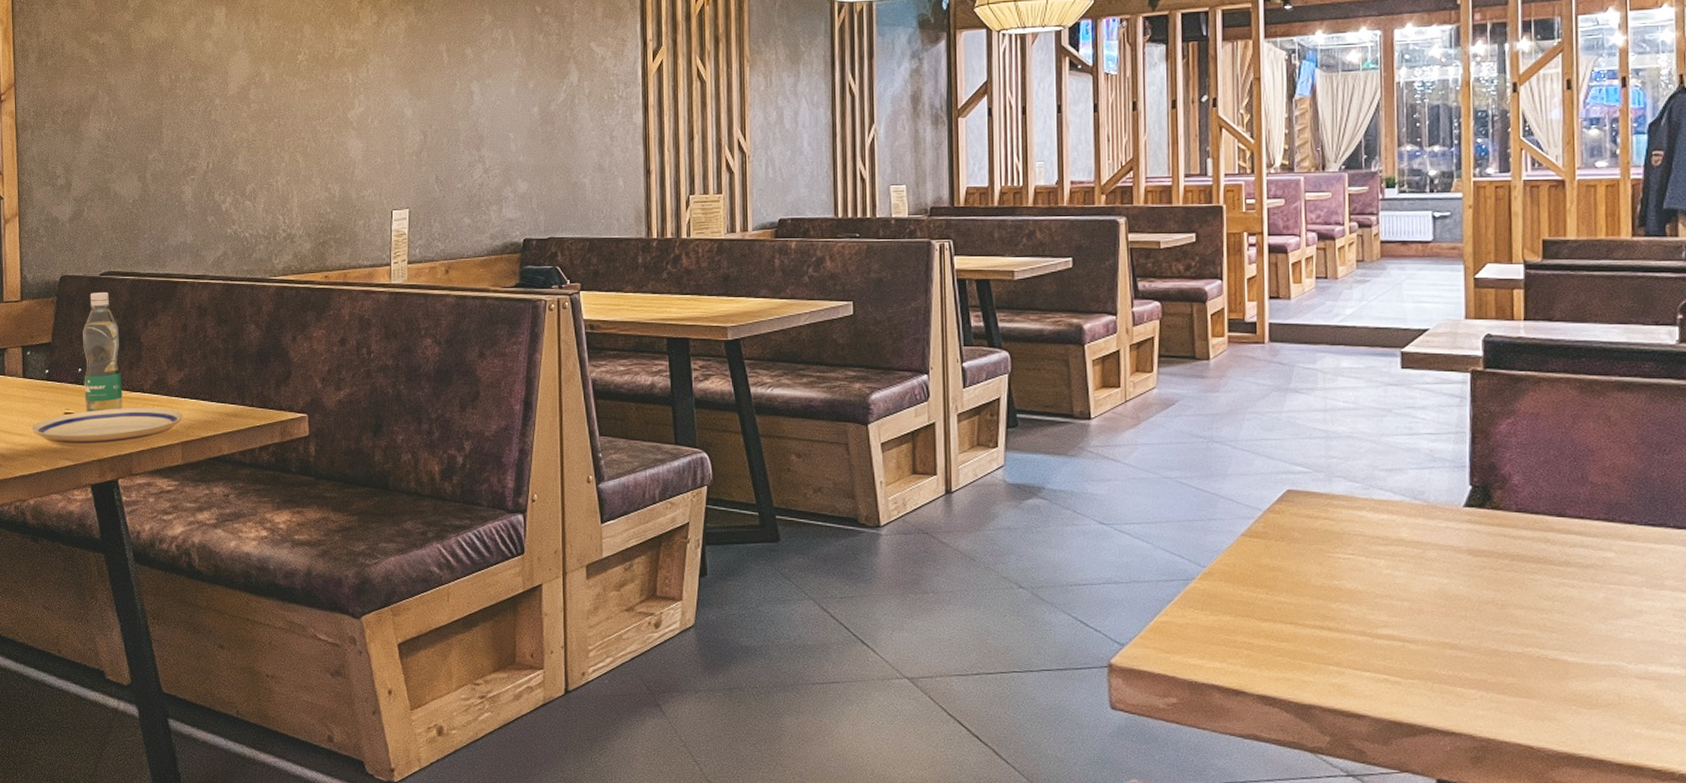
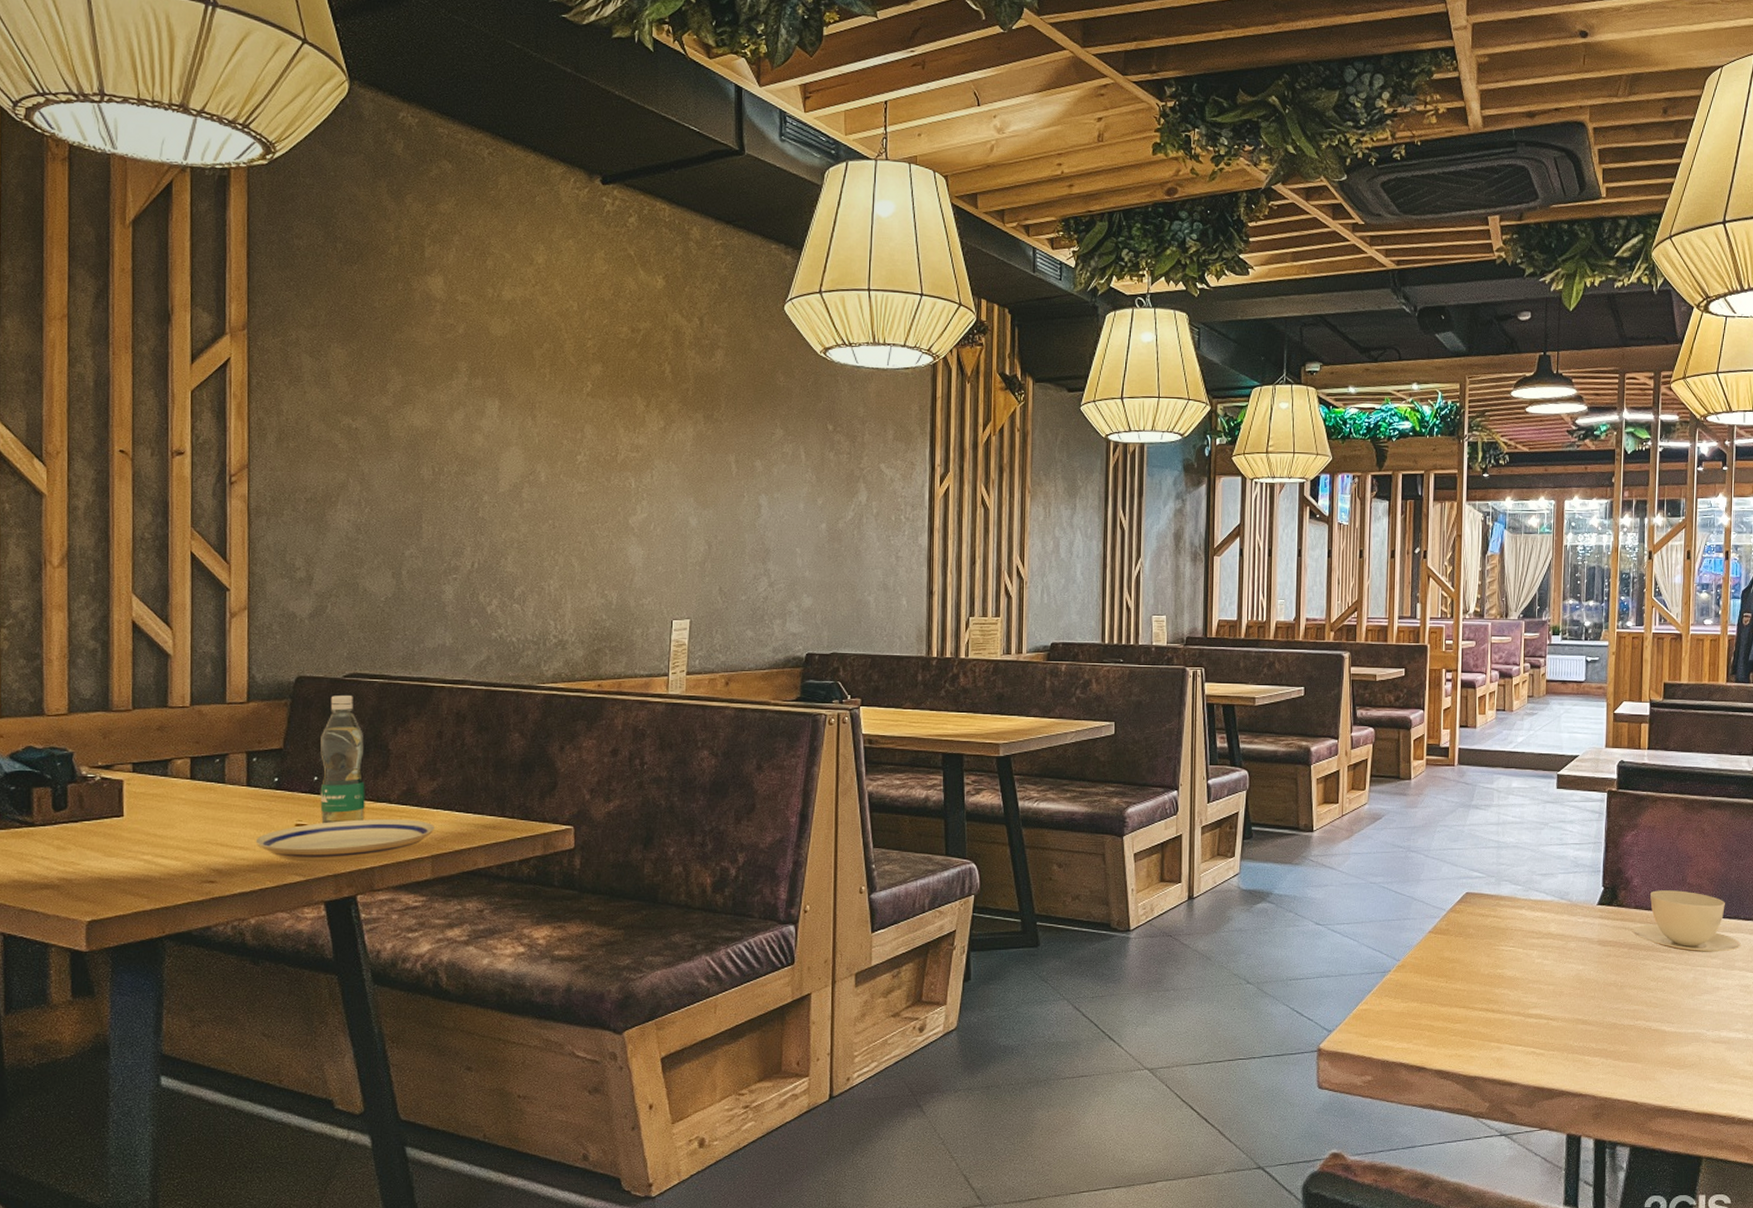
teacup: none [1515,490,1671,567] -> present [1633,890,1741,952]

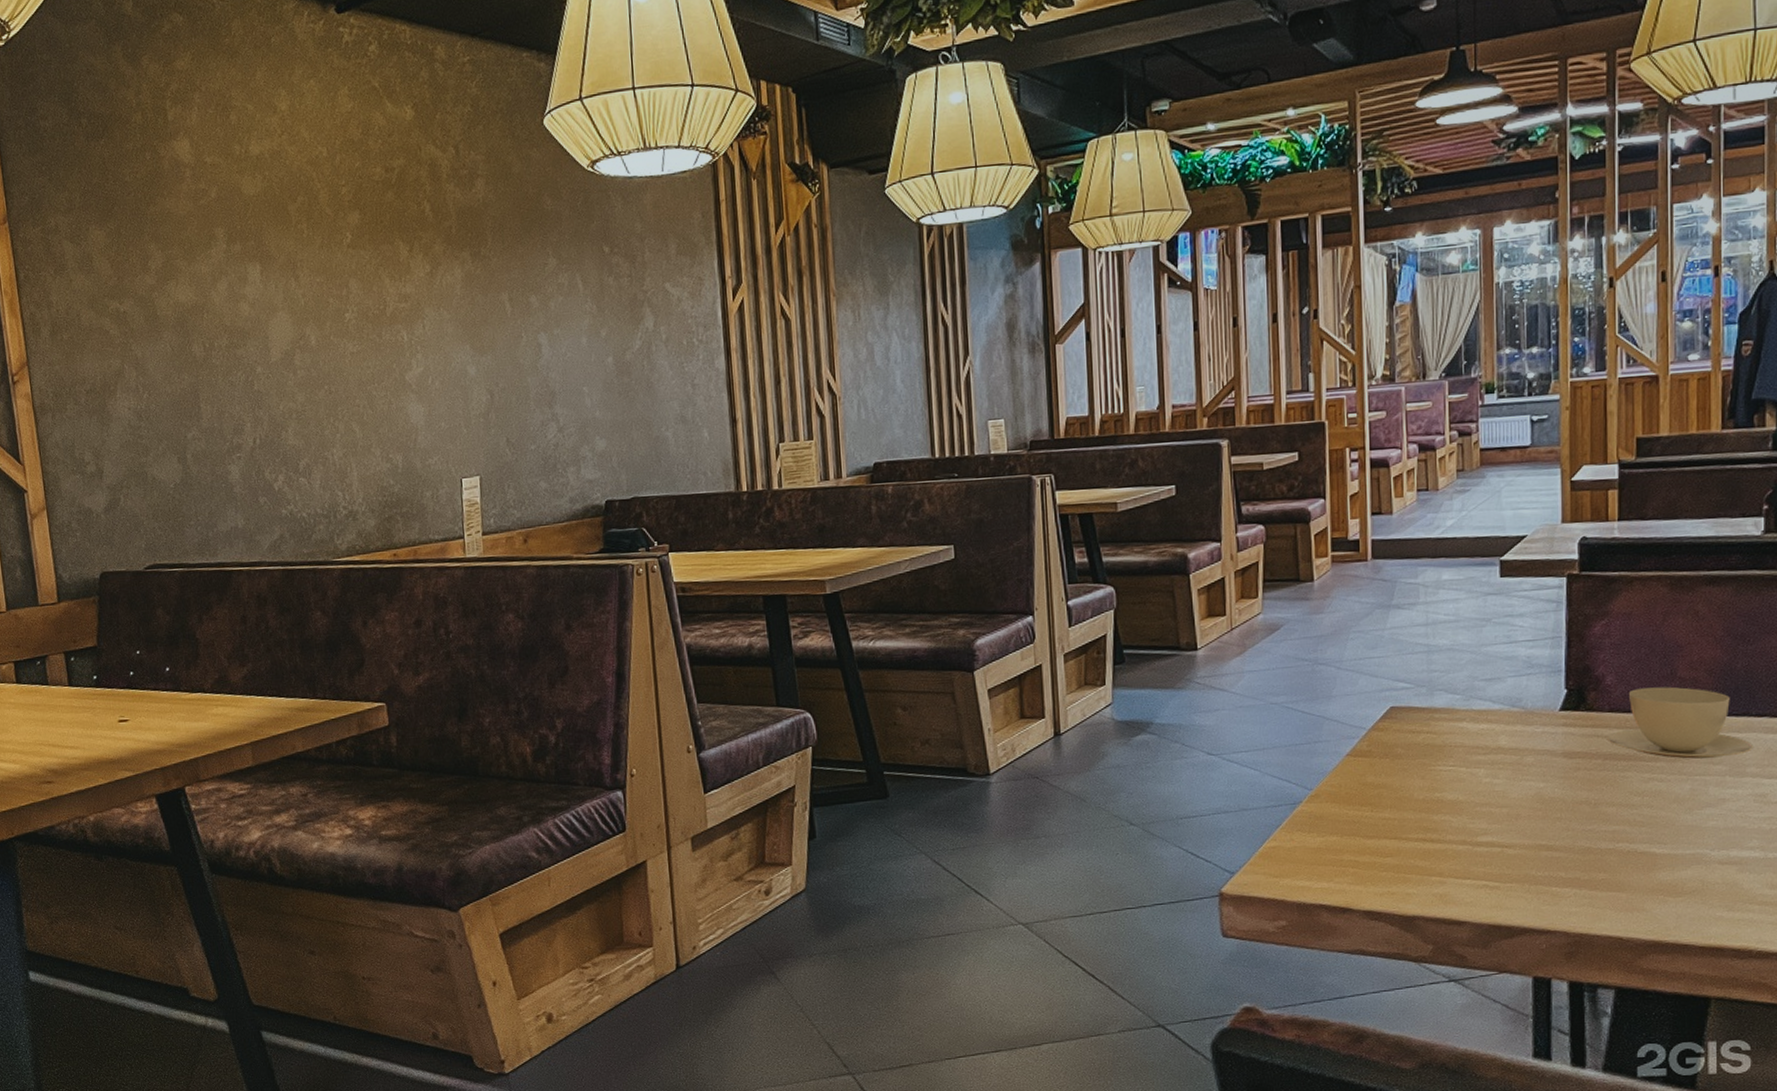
plate: present [255,819,434,862] -> none [84,707,250,758]
bottle: present [320,696,365,824] -> none [131,587,183,718]

